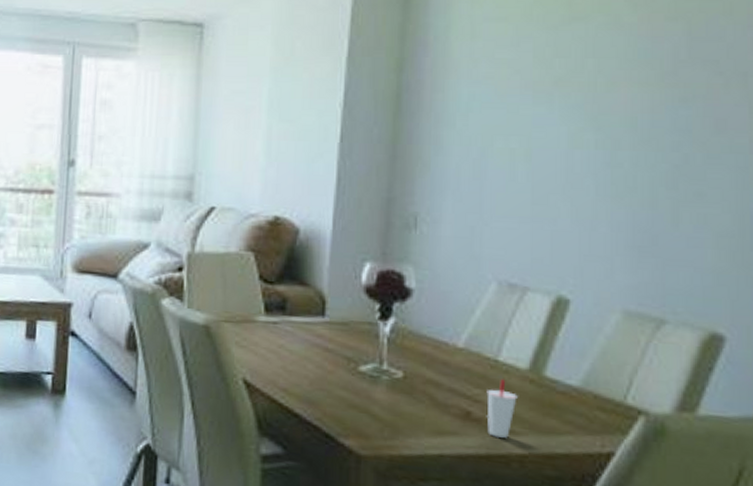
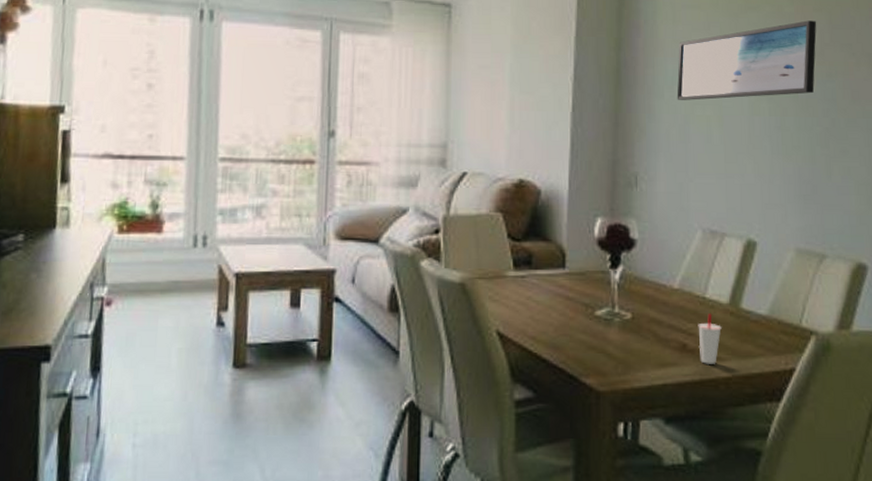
wall art: none [472,32,669,130] -> present [677,20,817,100]

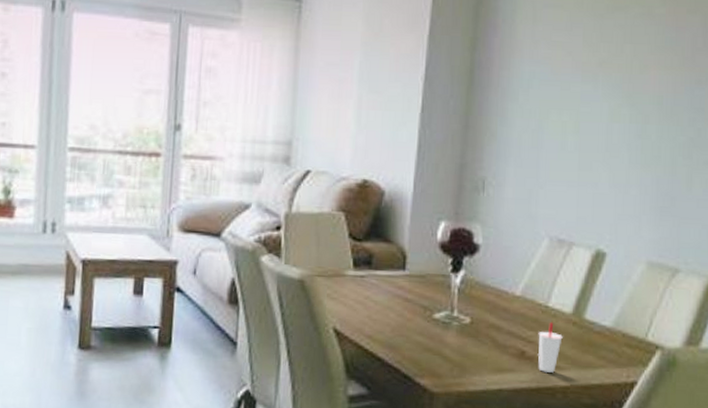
wall art: present [677,20,817,100] -> none [532,23,690,105]

